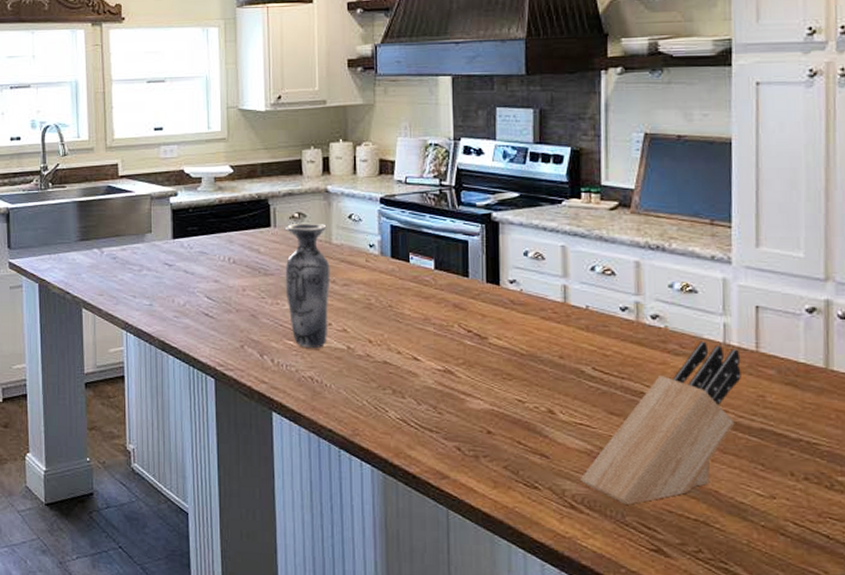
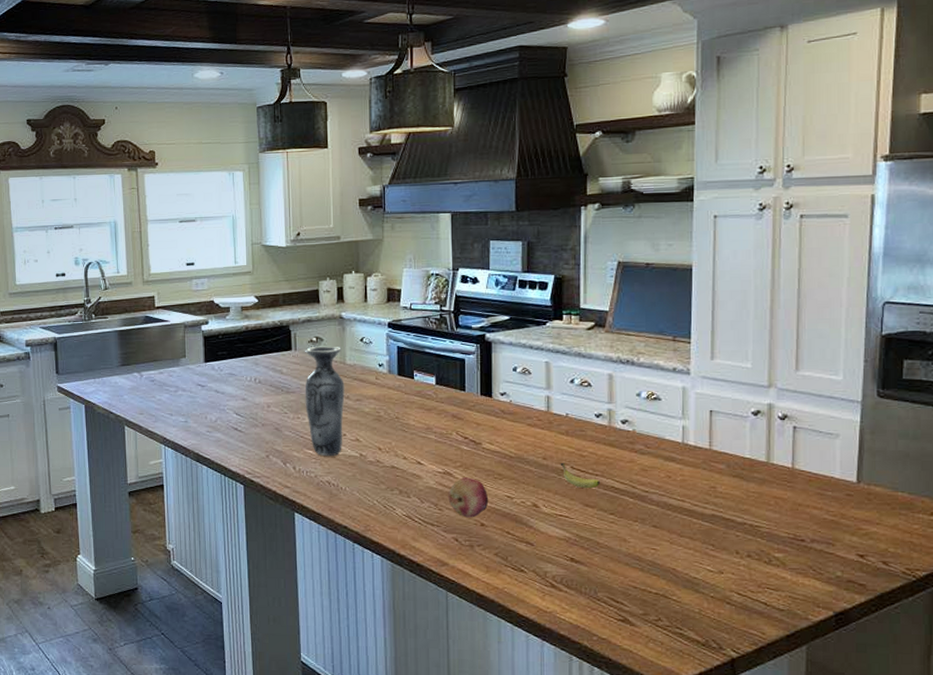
fruit: none [449,376,497,424] -> present [448,477,489,518]
banana: none [579,362,627,394] -> present [560,462,600,489]
knife block: present [581,341,741,505] -> none [560,441,697,583]

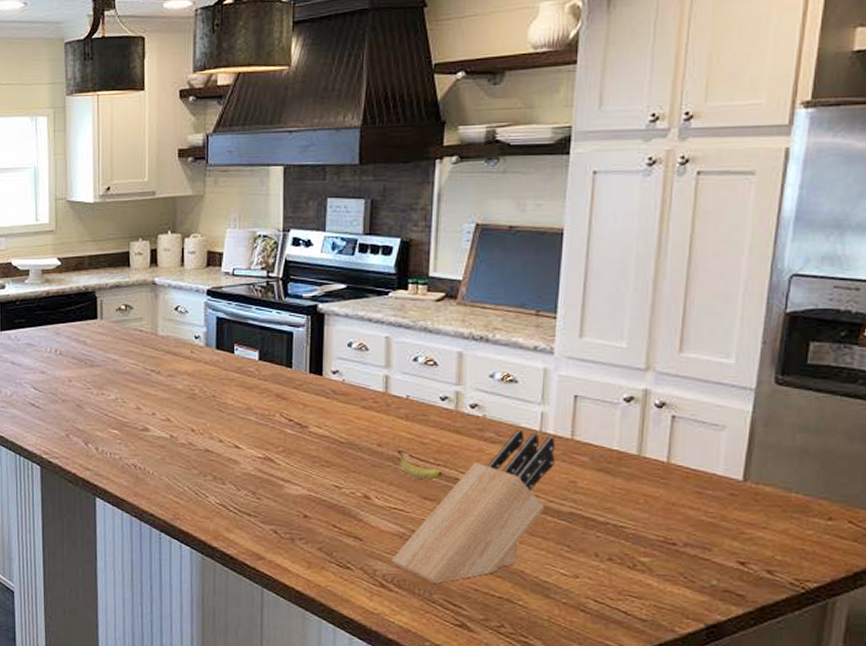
vase: present [305,346,345,456] -> none [110,315,156,436]
fruit: present [448,477,489,518] -> none [268,464,314,509]
knife block: none [560,441,697,583] -> present [392,429,556,584]

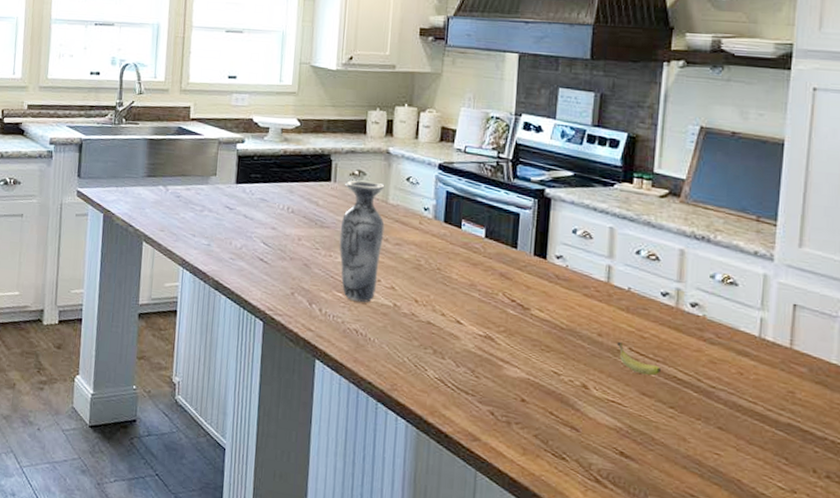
vase: none [110,315,156,436] -> present [339,180,385,302]
knife block: present [392,429,556,584] -> none [608,333,774,485]

